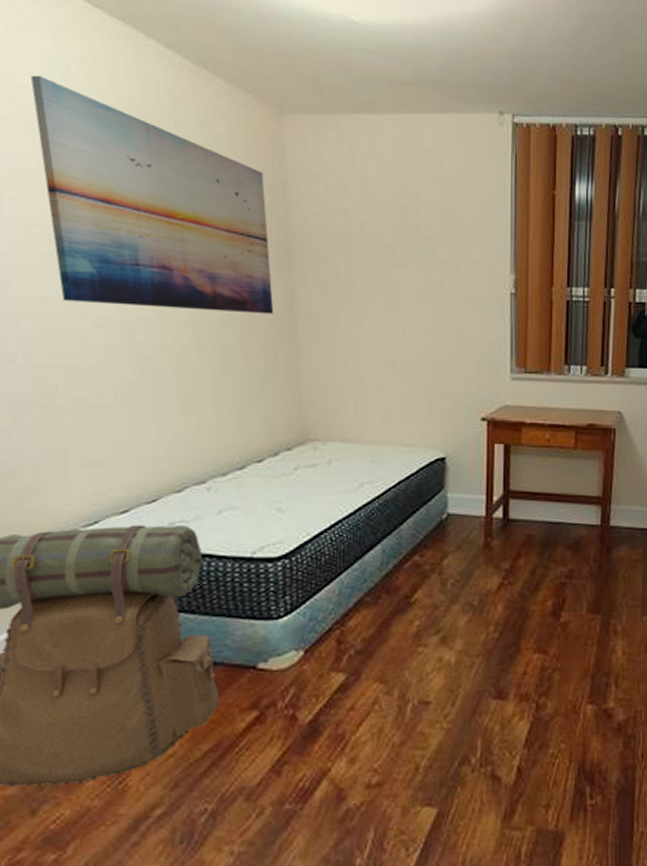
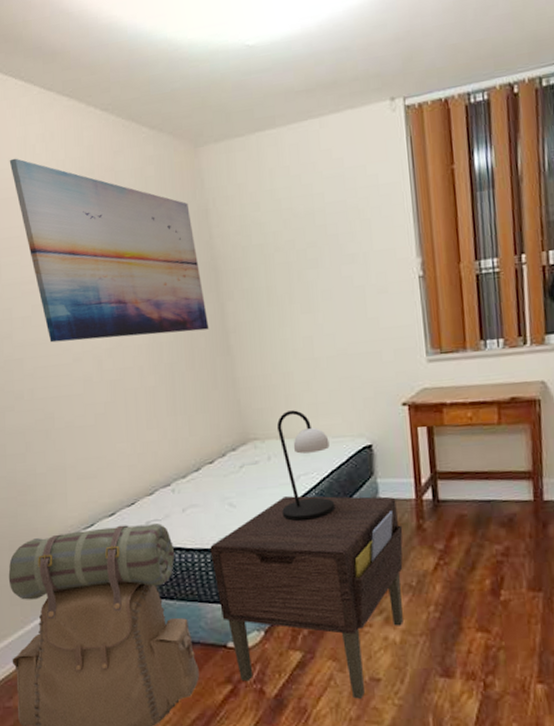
nightstand: none [247,505,469,724] -> present [210,496,403,699]
table lamp: none [339,413,400,533] -> present [276,410,336,522]

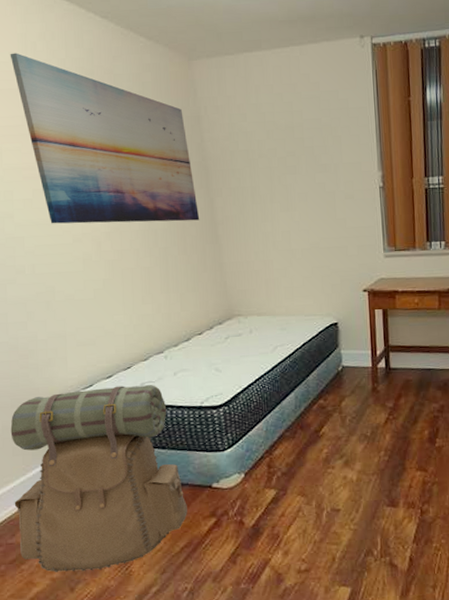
nightstand: present [210,496,403,699] -> none [198,363,361,526]
table lamp: present [276,410,336,522] -> none [258,292,306,384]

